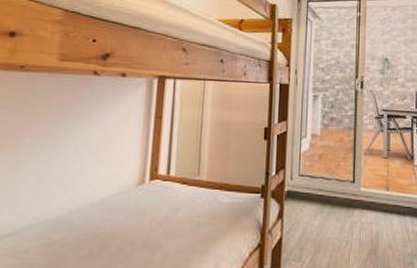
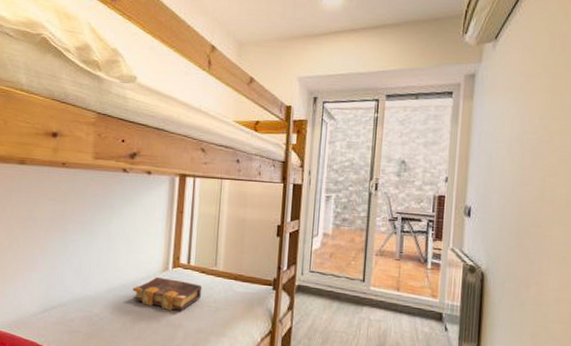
book: none [102,192,184,229] -> present [133,277,202,310]

